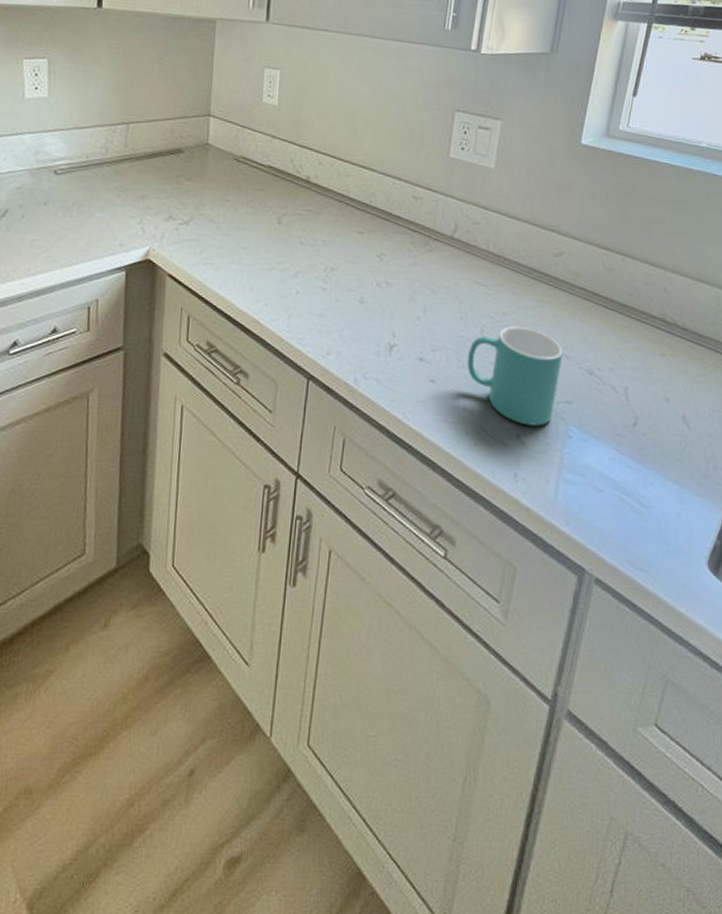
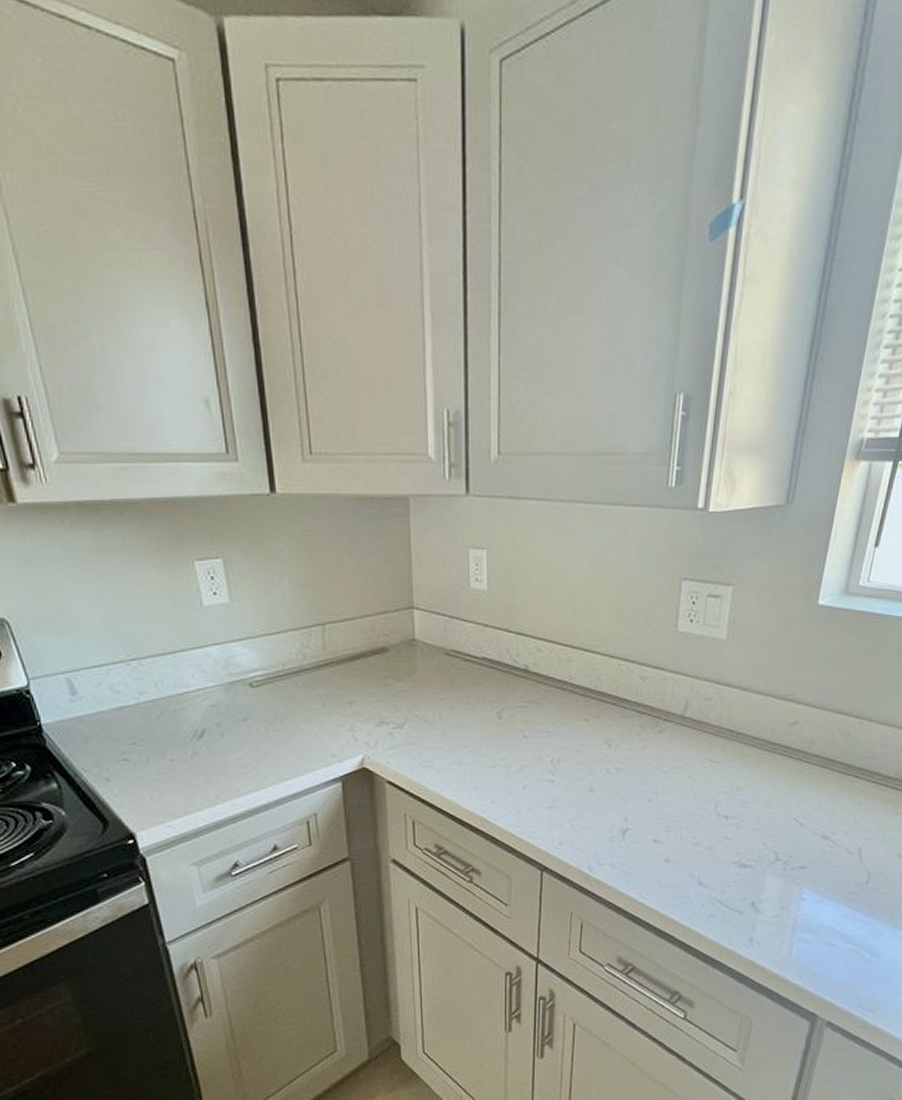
mug: present [467,327,563,426] -> none [701,800,798,893]

